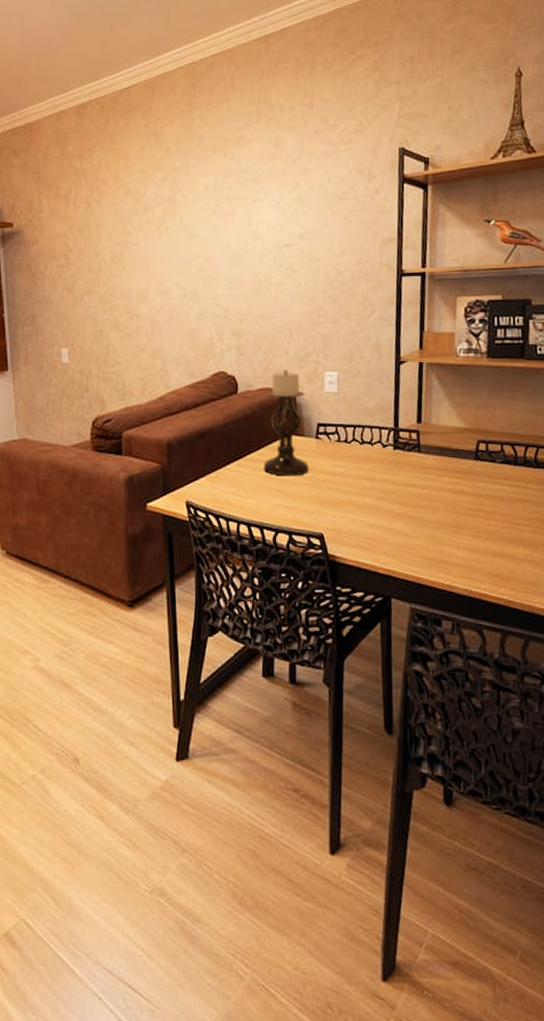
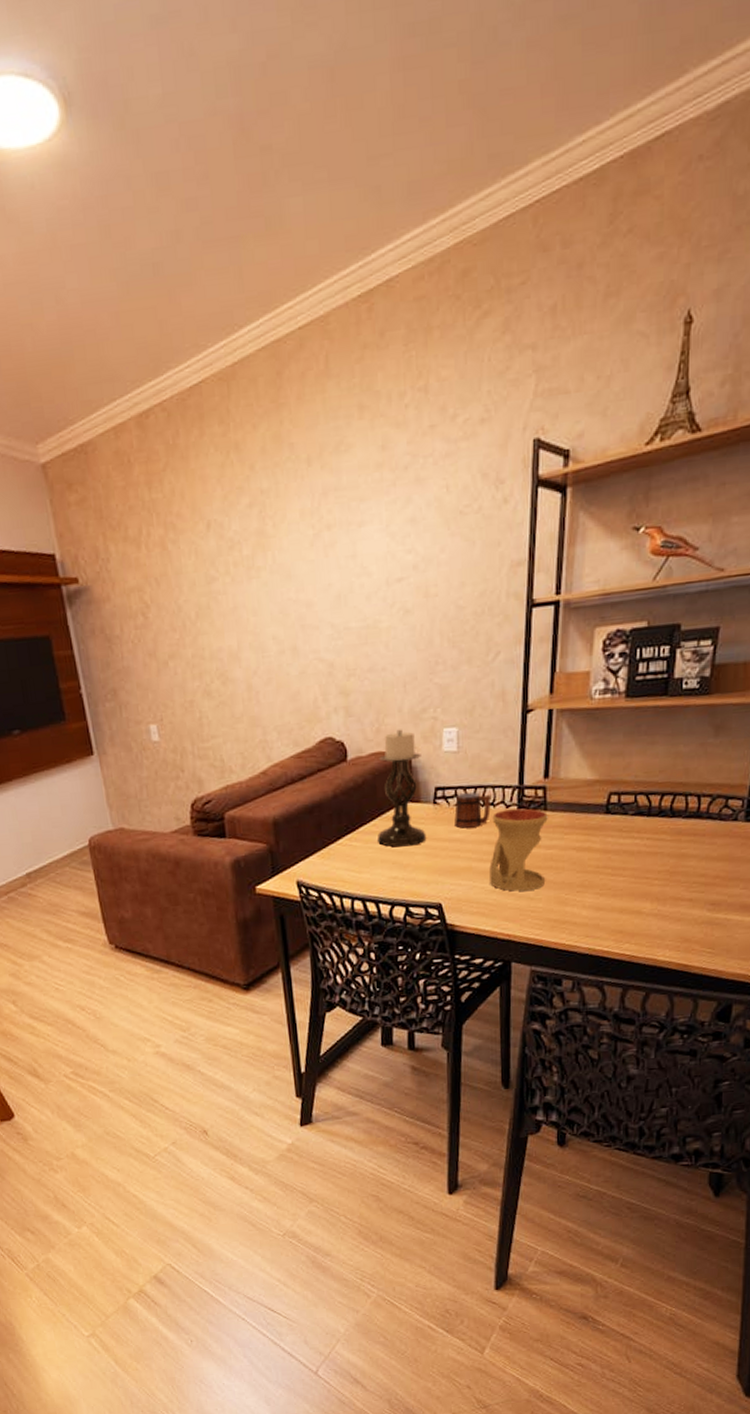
mug: none [335,430,370,463] -> present [454,792,492,828]
oil burner: none [368,449,422,527] -> present [489,808,548,892]

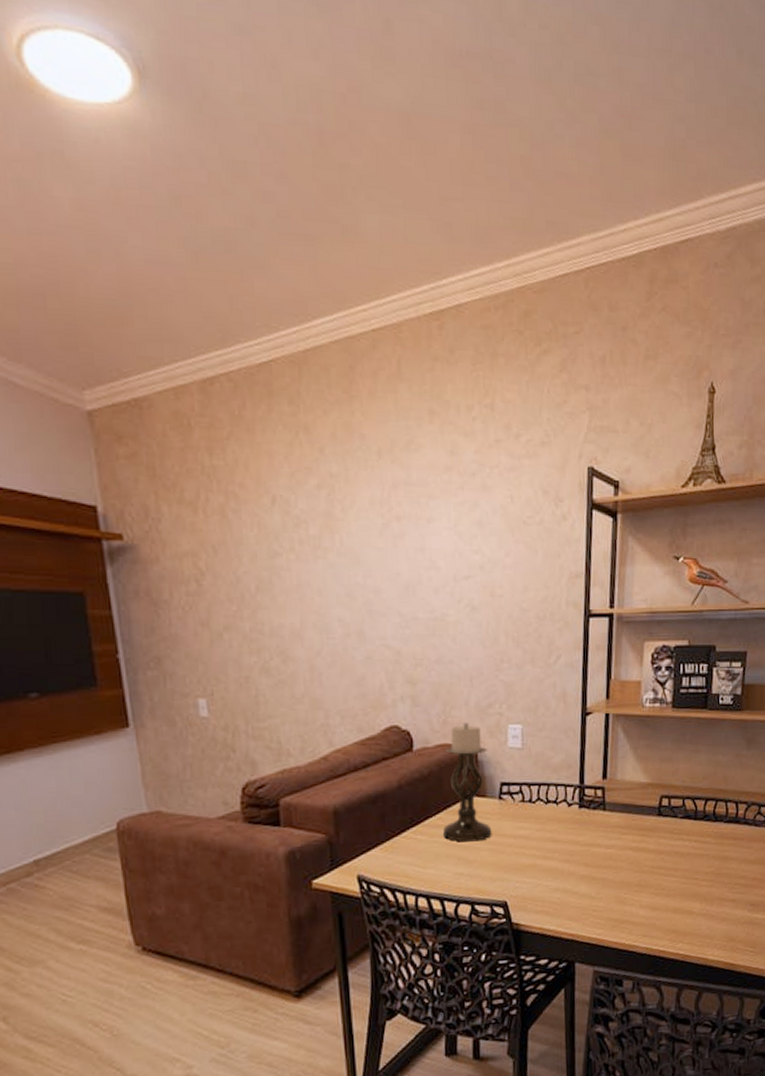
mug: present [454,792,492,828] -> none [519,789,555,825]
oil burner: present [489,808,548,892] -> none [553,807,607,890]

